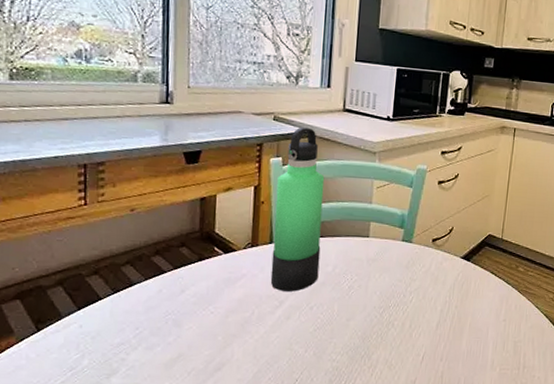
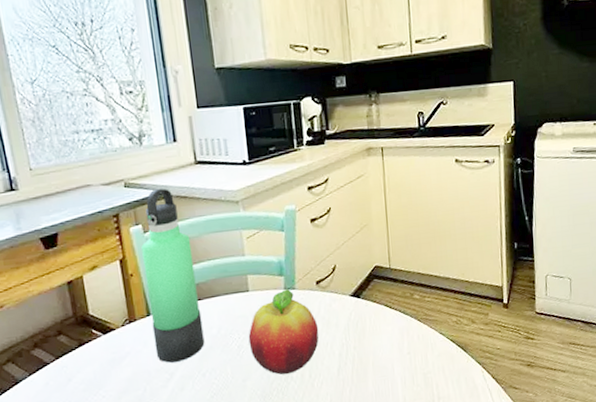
fruit: none [359,240,427,321] -> present [248,288,319,375]

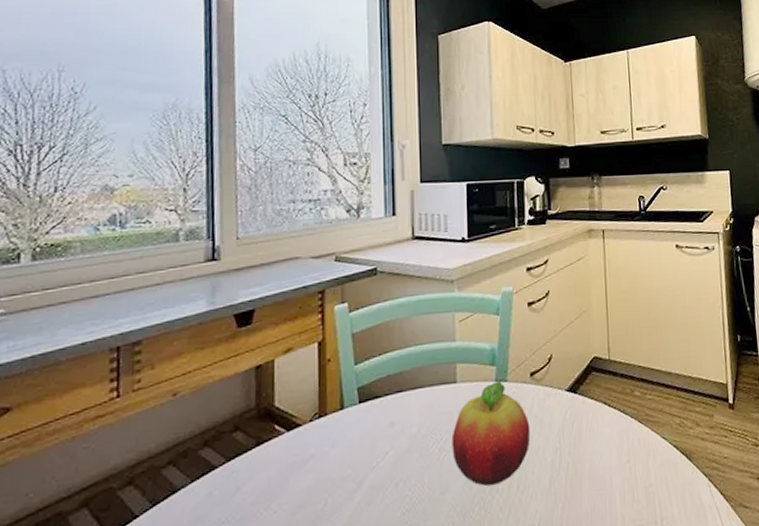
thermos bottle: present [141,188,205,363] -> none [344,263,402,469]

